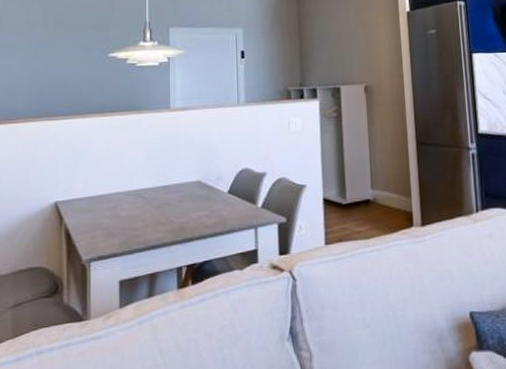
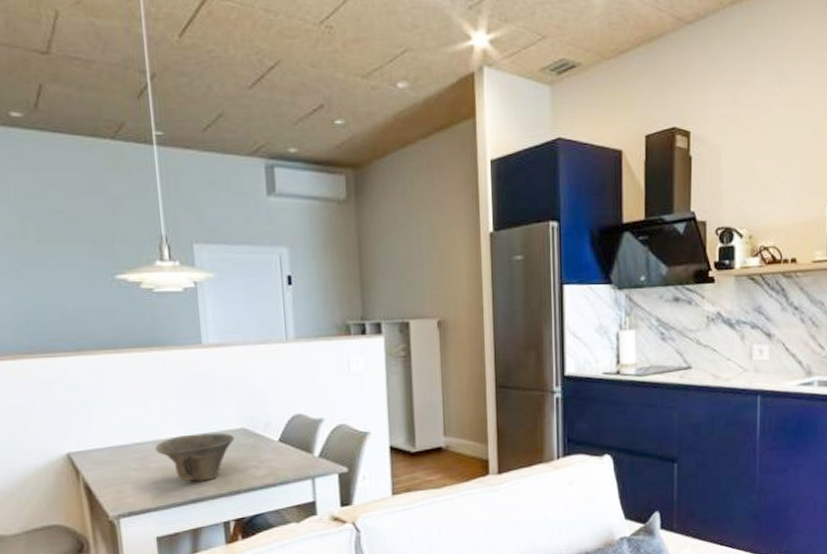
bowl: none [125,185,191,229] -> present [155,432,235,482]

